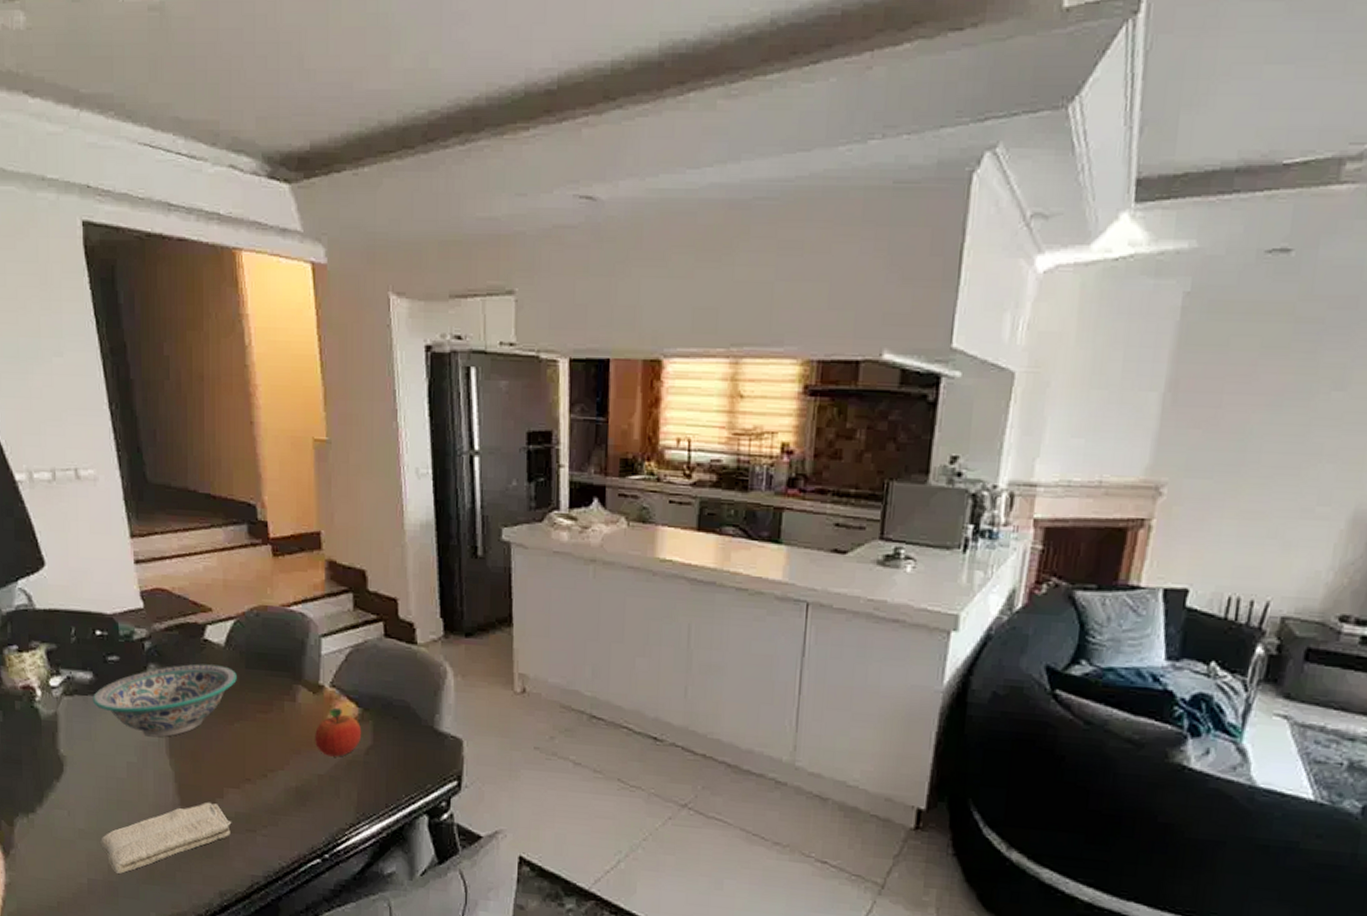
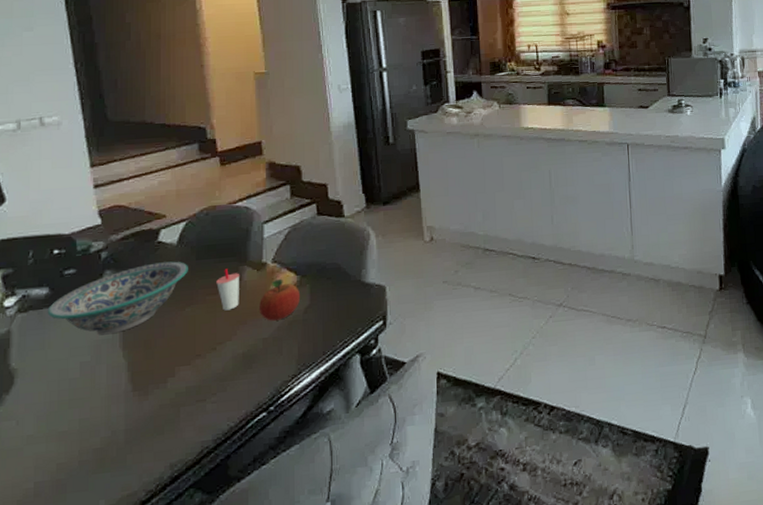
washcloth: present [100,801,232,874] -> none [50,382,183,470]
cup: none [268,685,294,735] -> present [216,269,240,311]

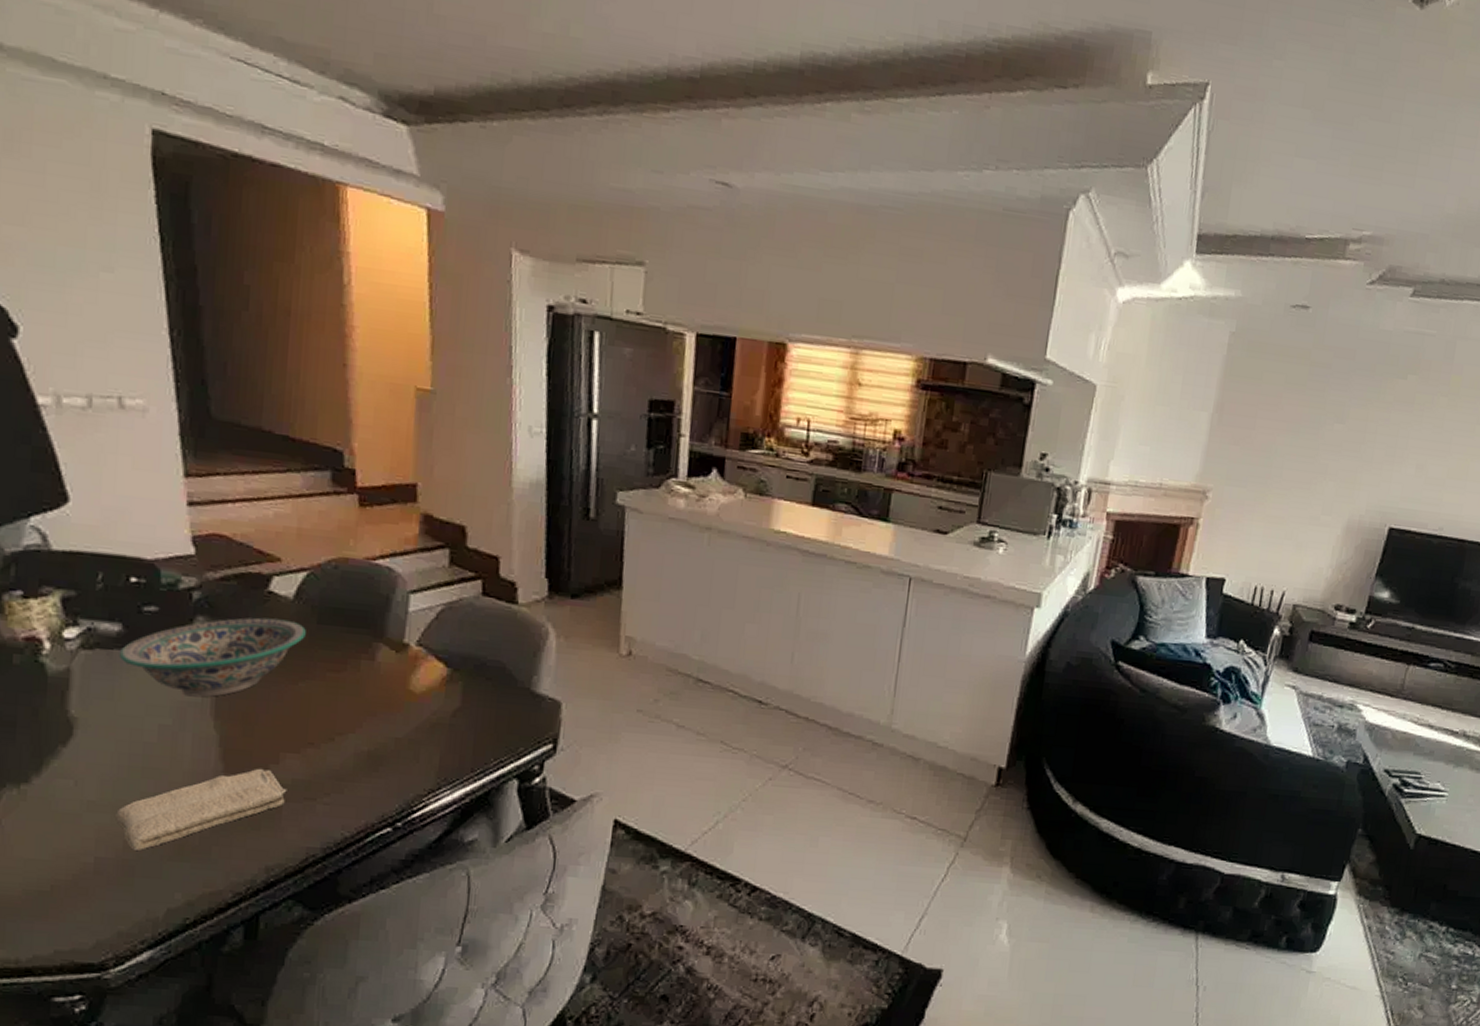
washcloth: none [50,382,183,470] -> present [116,768,287,850]
cup: present [216,269,240,311] -> none [341,642,373,695]
fruit: present [260,278,301,321] -> none [394,667,450,719]

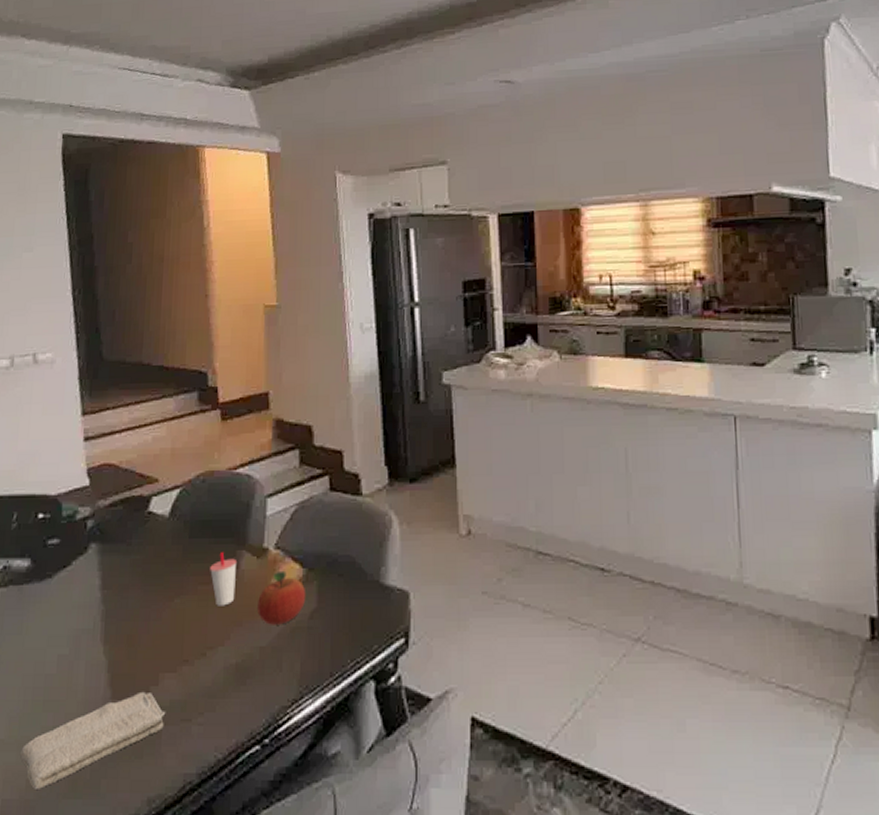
decorative bowl: present [118,617,306,698] -> none [27,538,180,624]
cup: none [341,642,373,695] -> present [210,552,238,606]
fruit: none [394,667,450,719] -> present [258,570,306,625]

